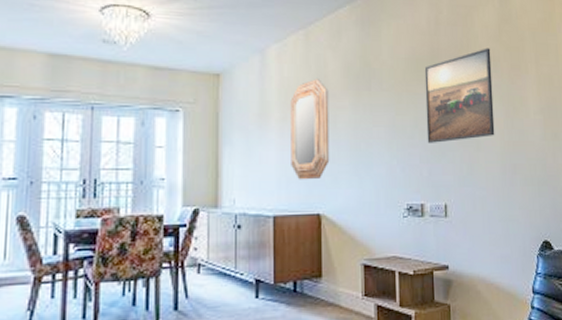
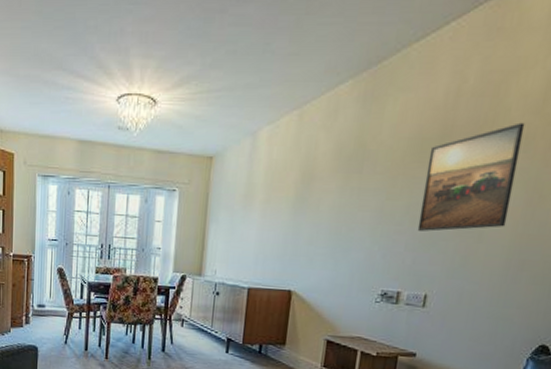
home mirror: present [290,79,330,180] -> none [269,161,316,259]

